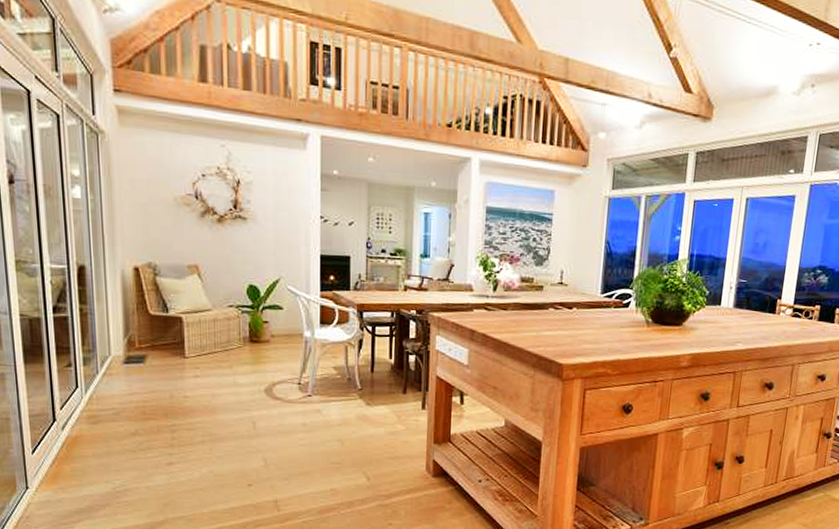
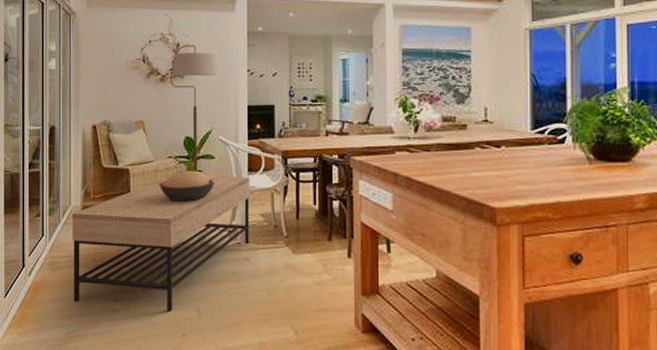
coffee table: none [112,327,322,464] -> present [71,176,250,312]
decorative bowl: none [218,320,284,355] -> present [159,170,215,203]
floor lamp: none [229,183,286,322] -> present [169,45,218,171]

